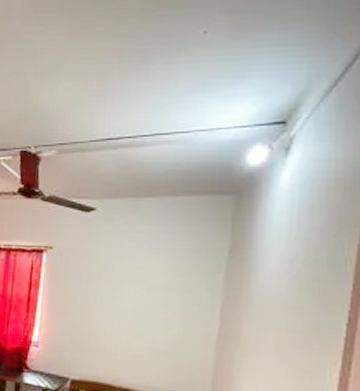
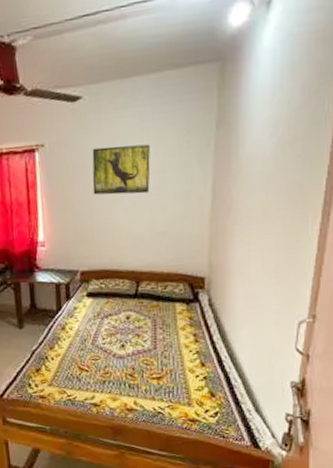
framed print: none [95,257,158,310] -> present [92,144,150,195]

